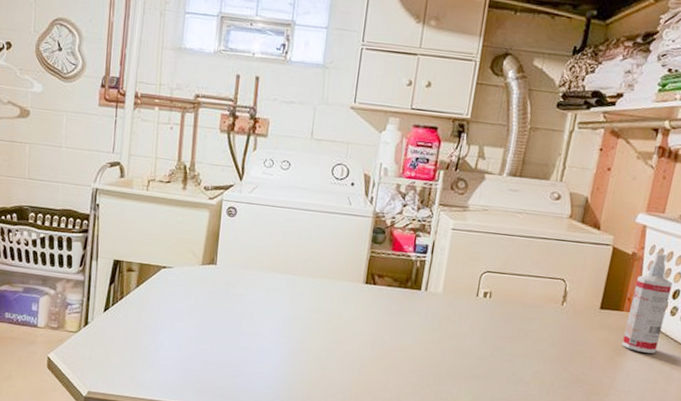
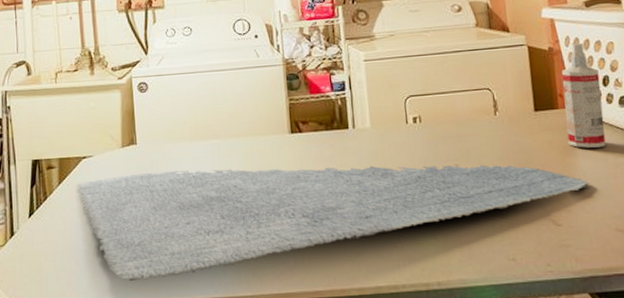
bath mat: none [151,289,629,390] -> present [75,164,589,282]

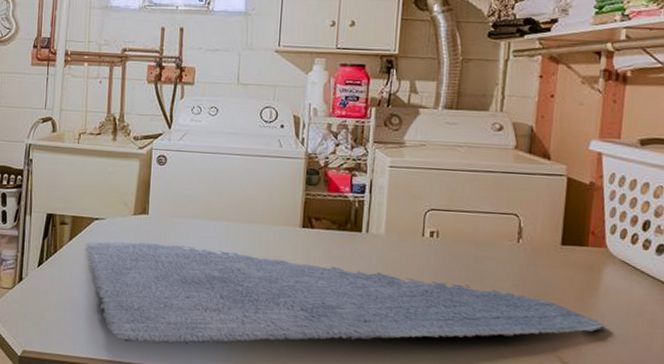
spray bottle: present [562,42,606,148] -> none [592,181,640,293]

